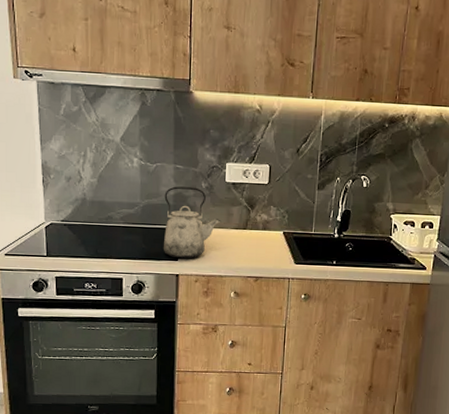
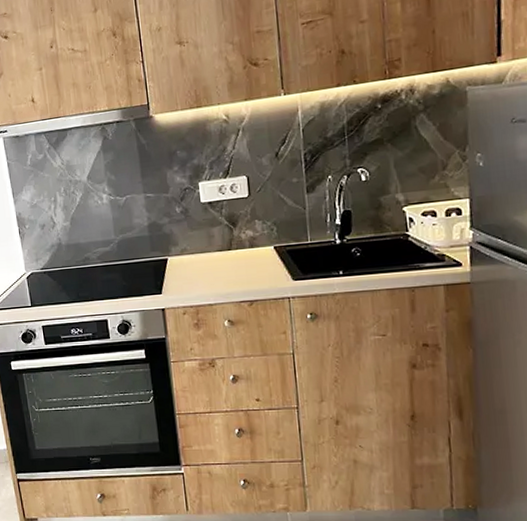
kettle: present [163,186,221,259] -> none [138,213,203,292]

